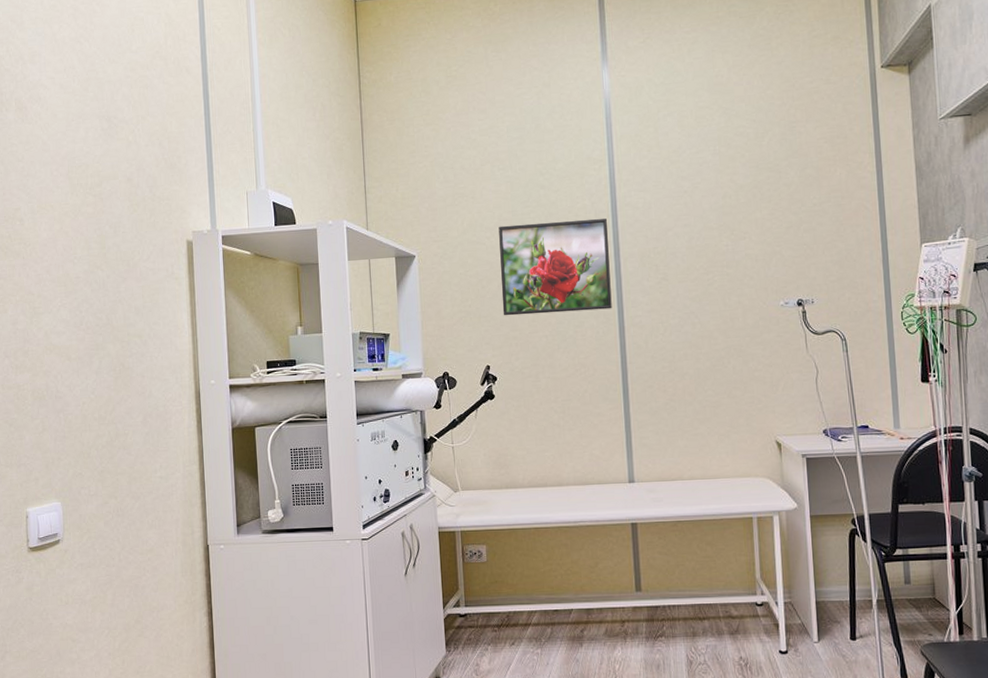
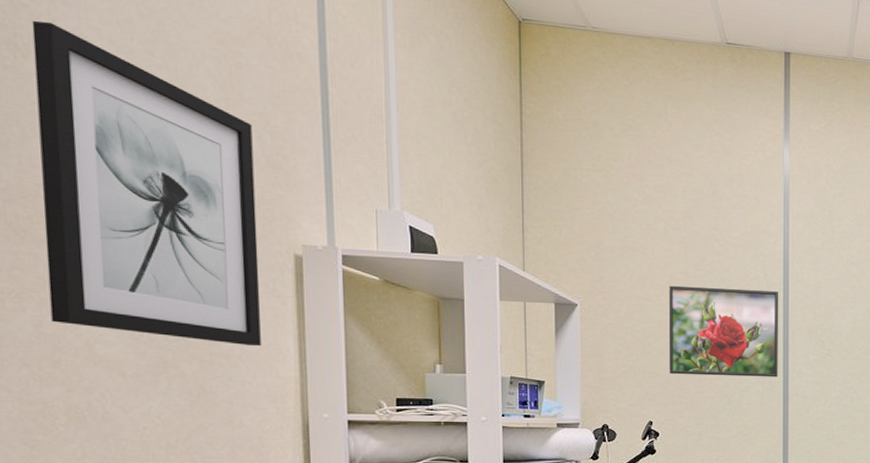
wall art: none [12,79,164,325] -> present [32,20,261,347]

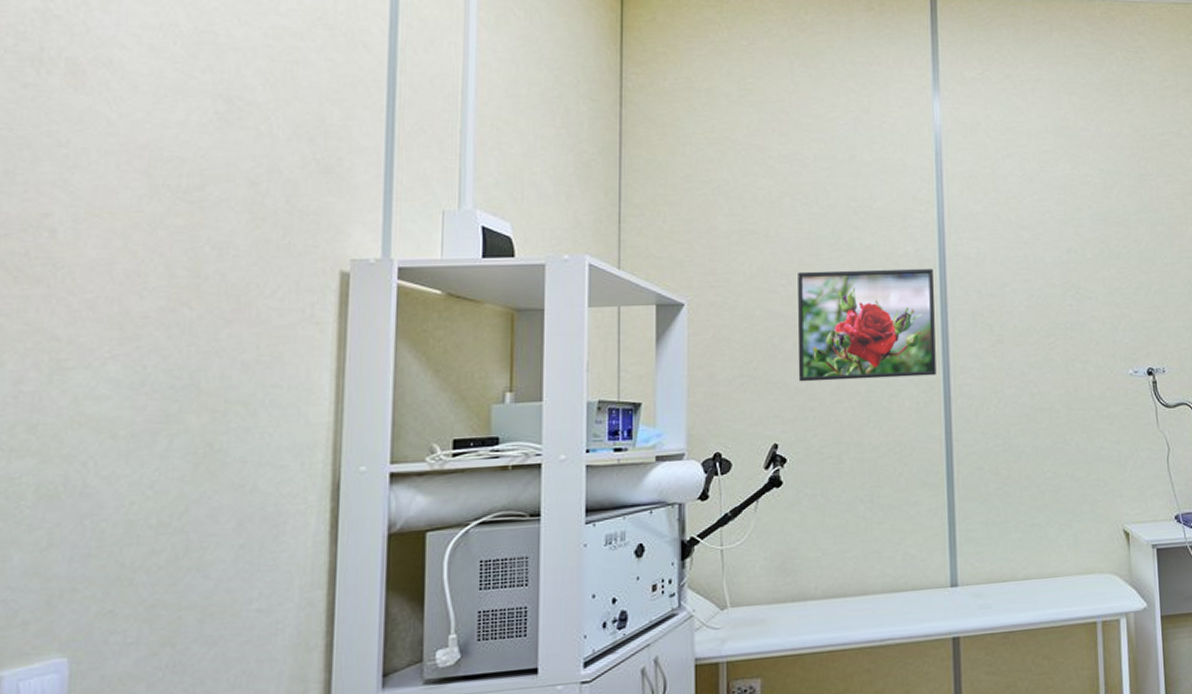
wall art: present [32,20,261,347] -> none [34,32,303,388]

